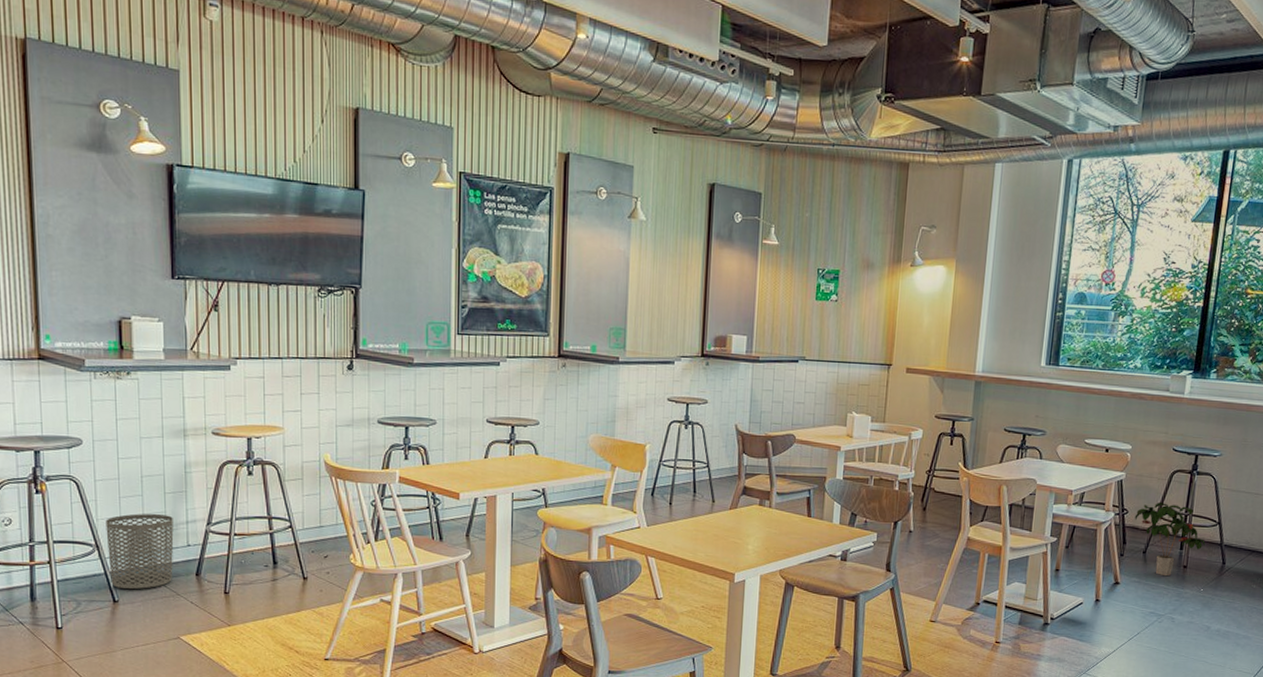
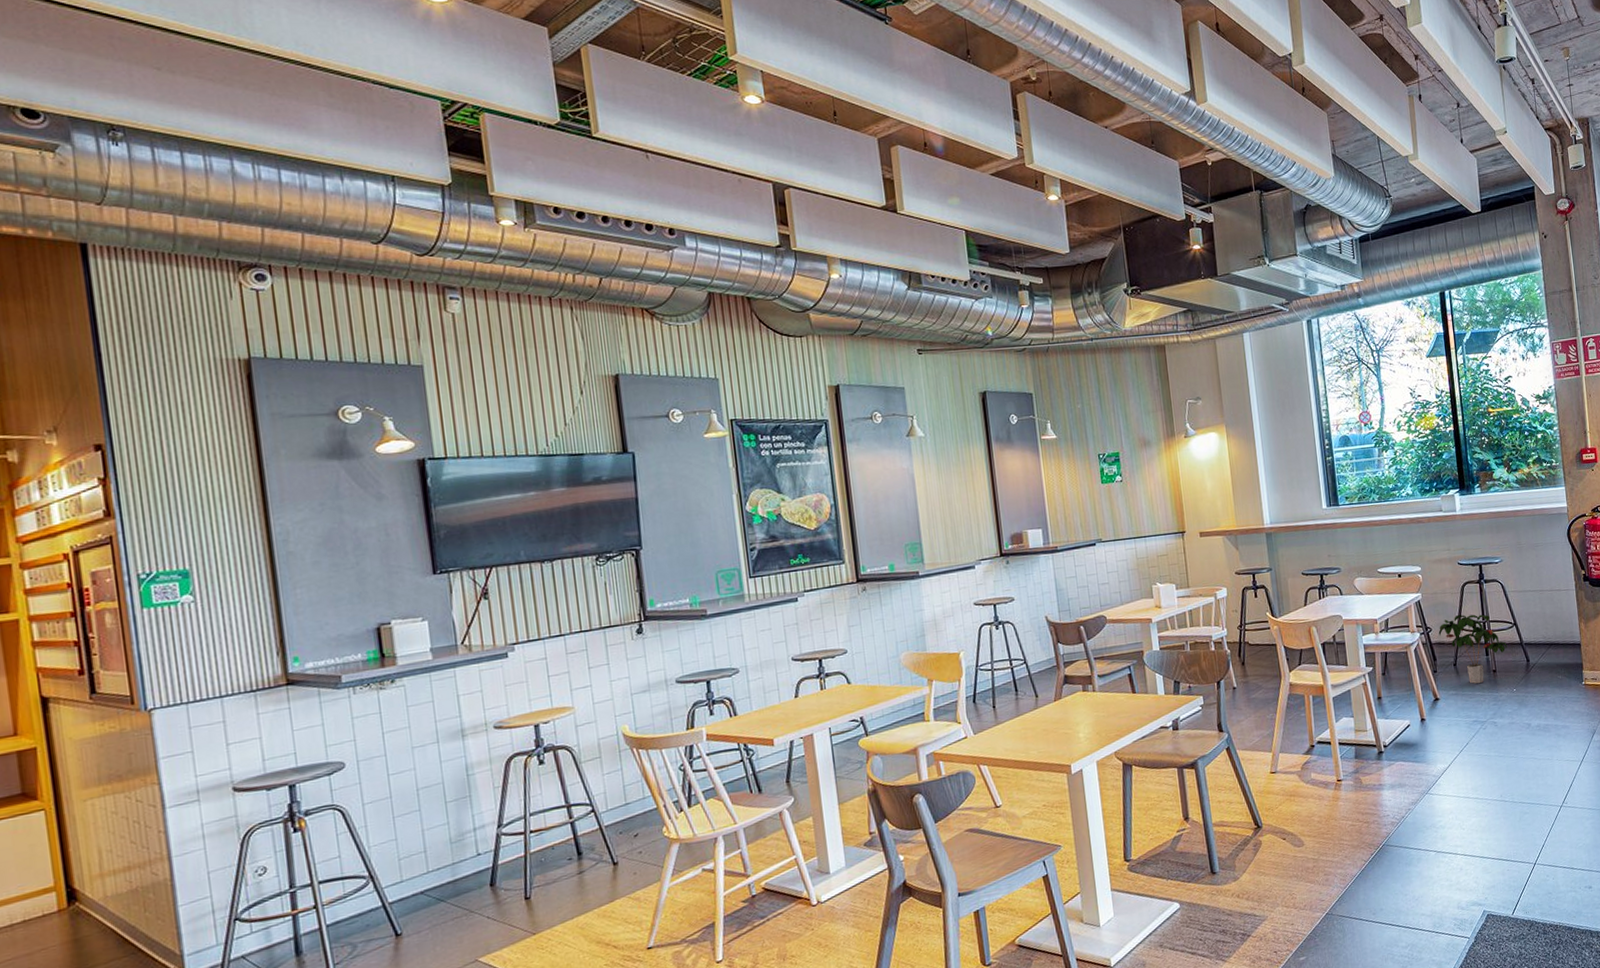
waste bin: present [105,513,174,590] -> none [379,825,463,919]

